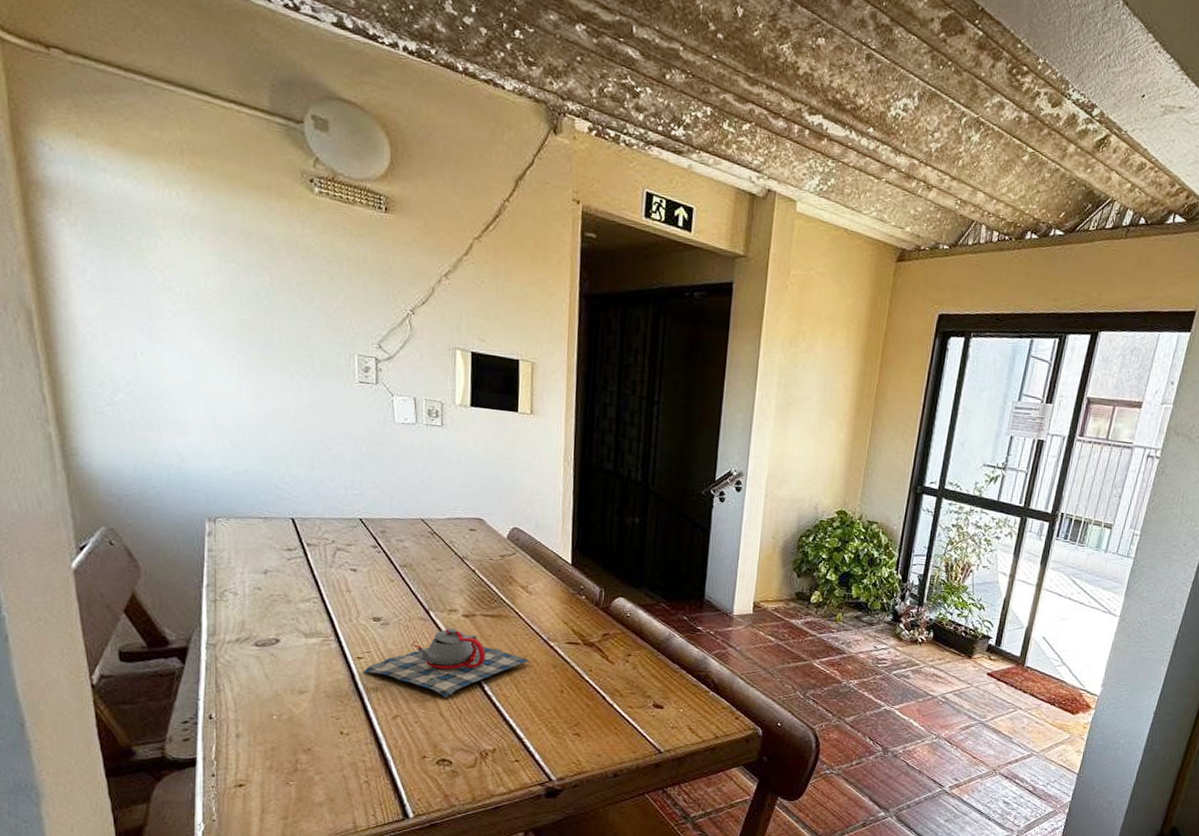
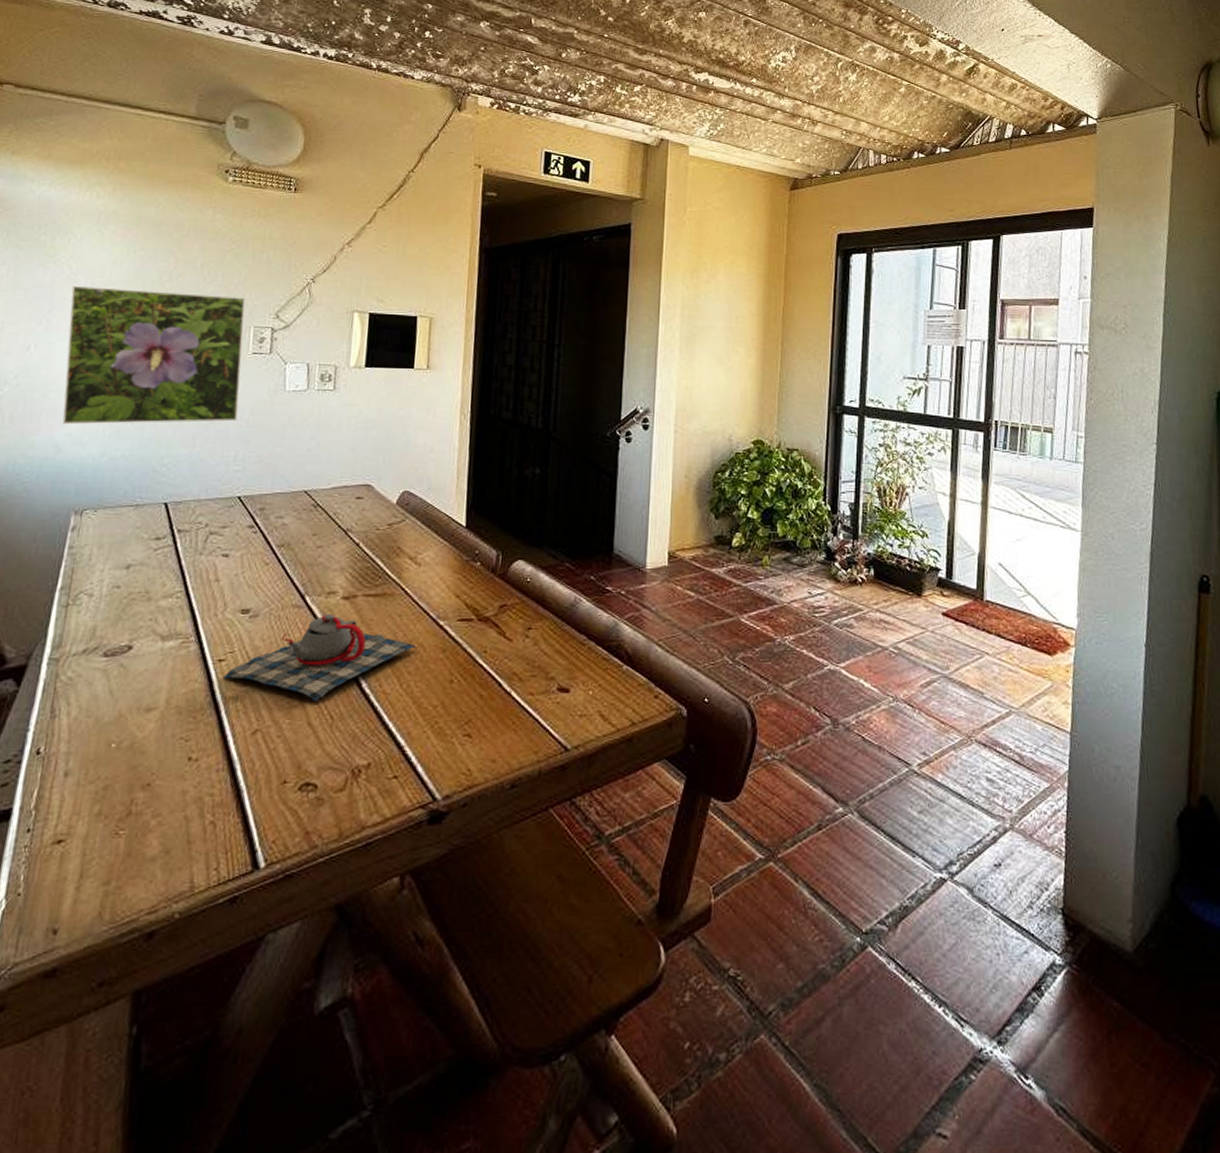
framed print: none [168,294,352,448] -> present [62,286,246,425]

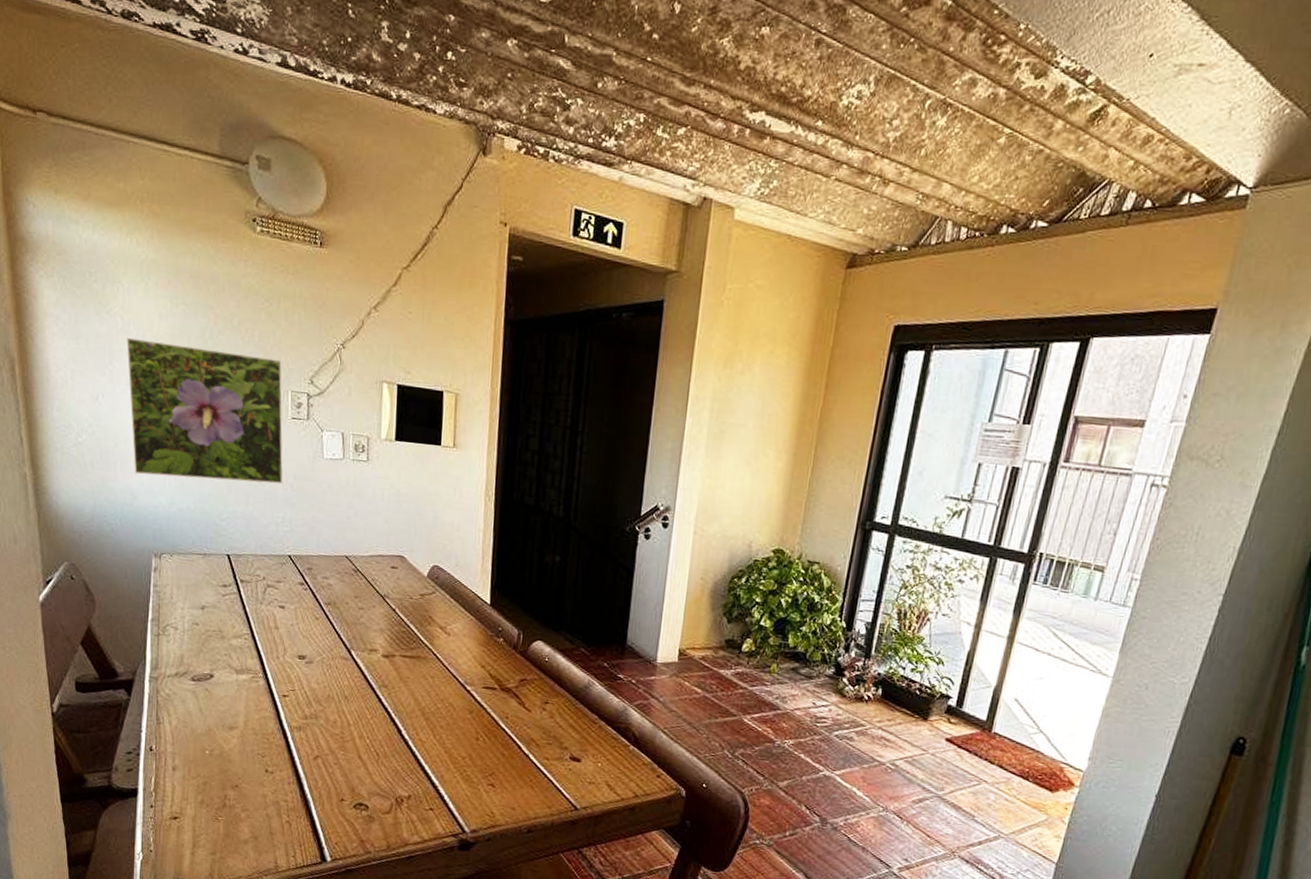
teapot: present [223,613,416,701] -> none [287,668,447,740]

